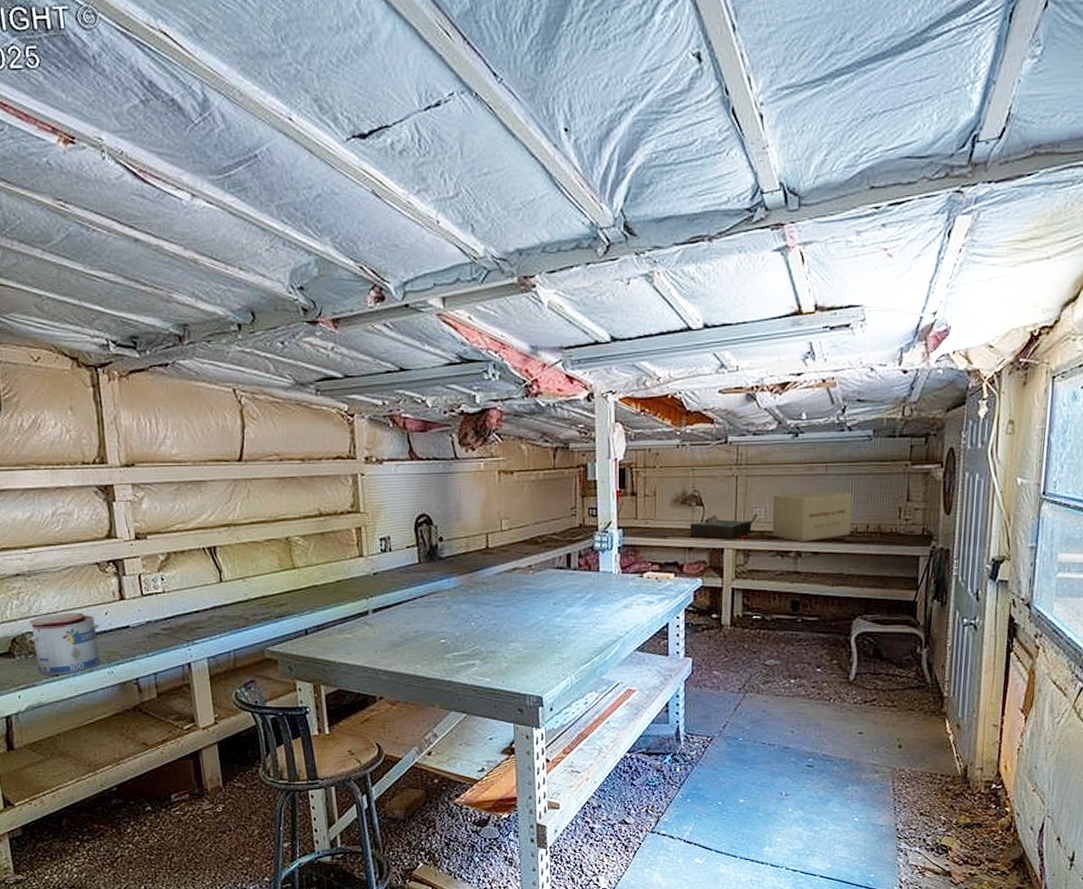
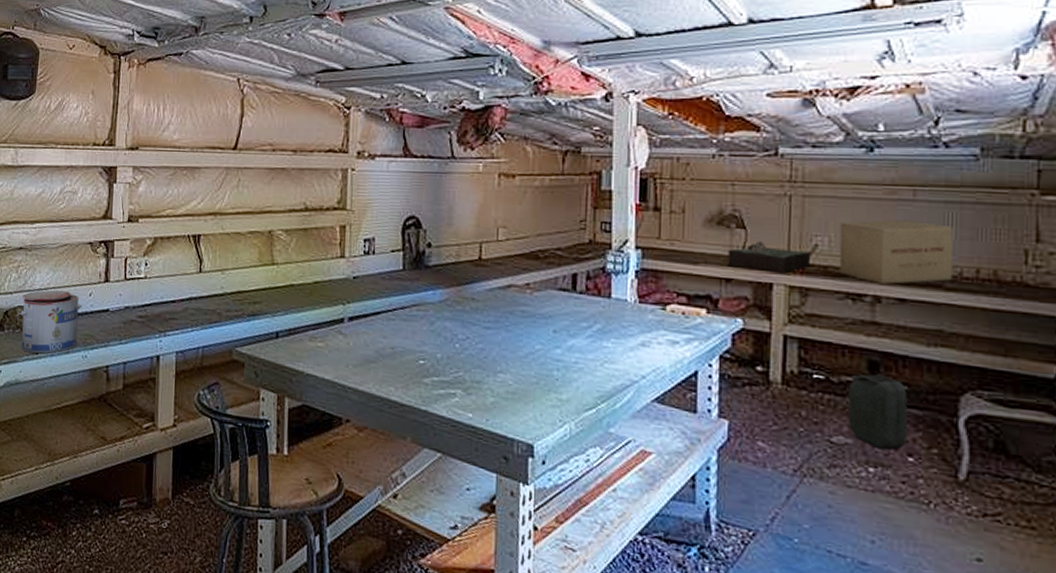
jerry can: none [777,611,818,666] -> present [847,374,908,450]

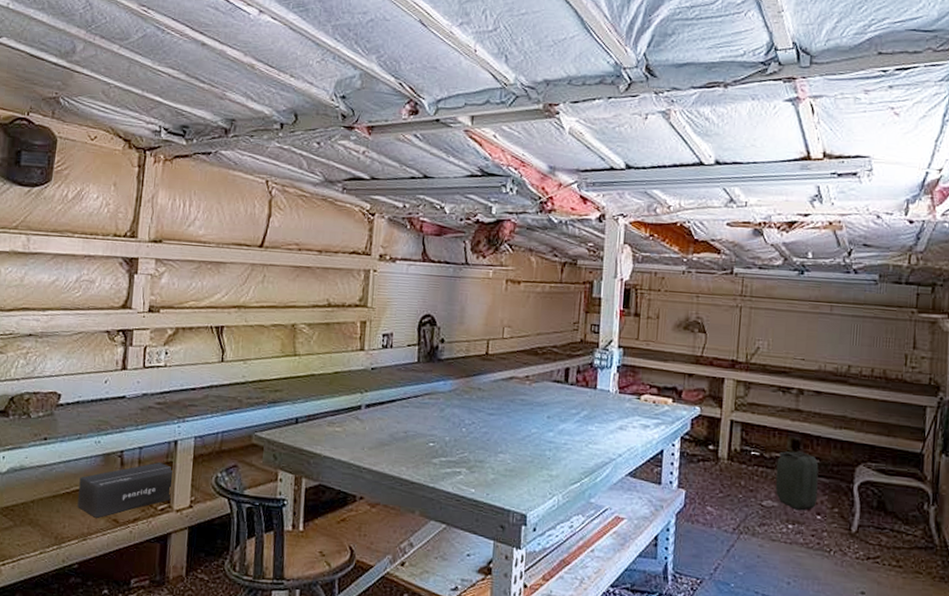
paint can: present [16,290,82,354] -> none [23,376,96,440]
box: none [68,378,158,435] -> present [77,462,175,518]
tool organizer: present [728,241,811,274] -> none [690,343,754,371]
box: present [839,220,953,285] -> none [774,329,857,381]

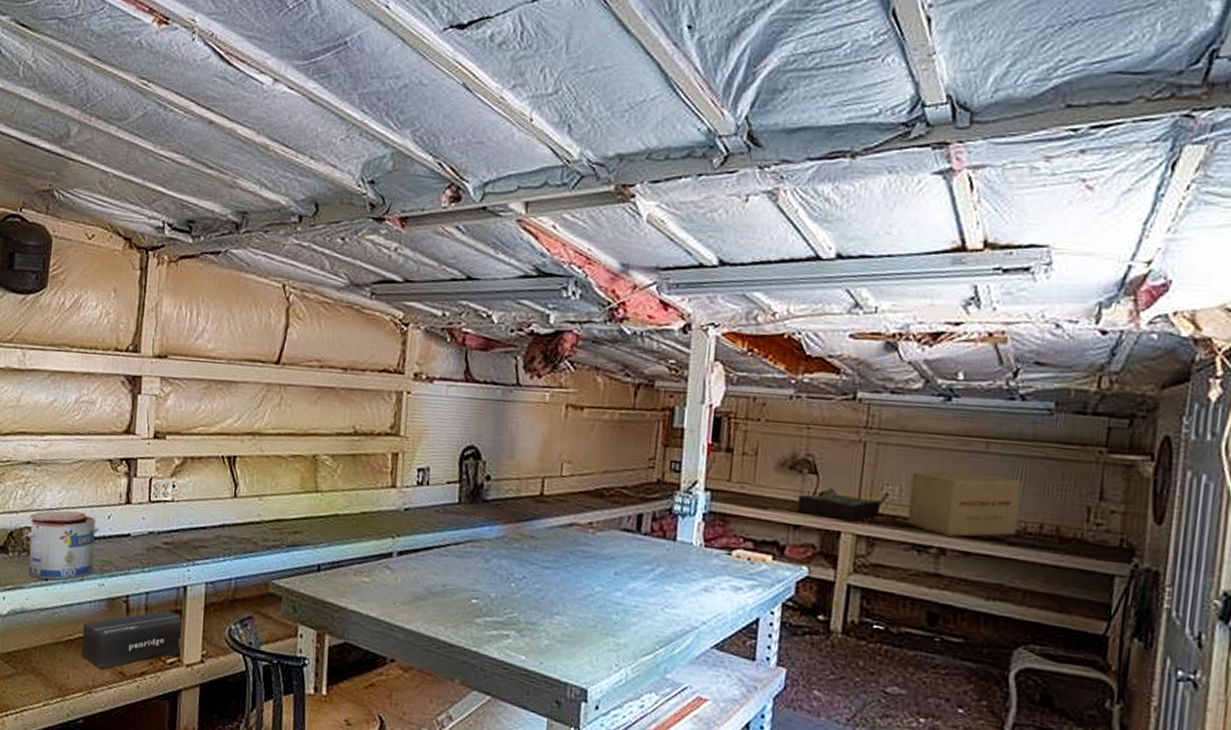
paint can: none [23,376,96,440] -> present [22,510,99,580]
tool organizer: none [690,343,754,371] -> present [797,488,881,522]
box: none [774,329,857,381] -> present [907,472,1022,537]
jerry can: present [775,451,819,511] -> none [903,626,963,702]

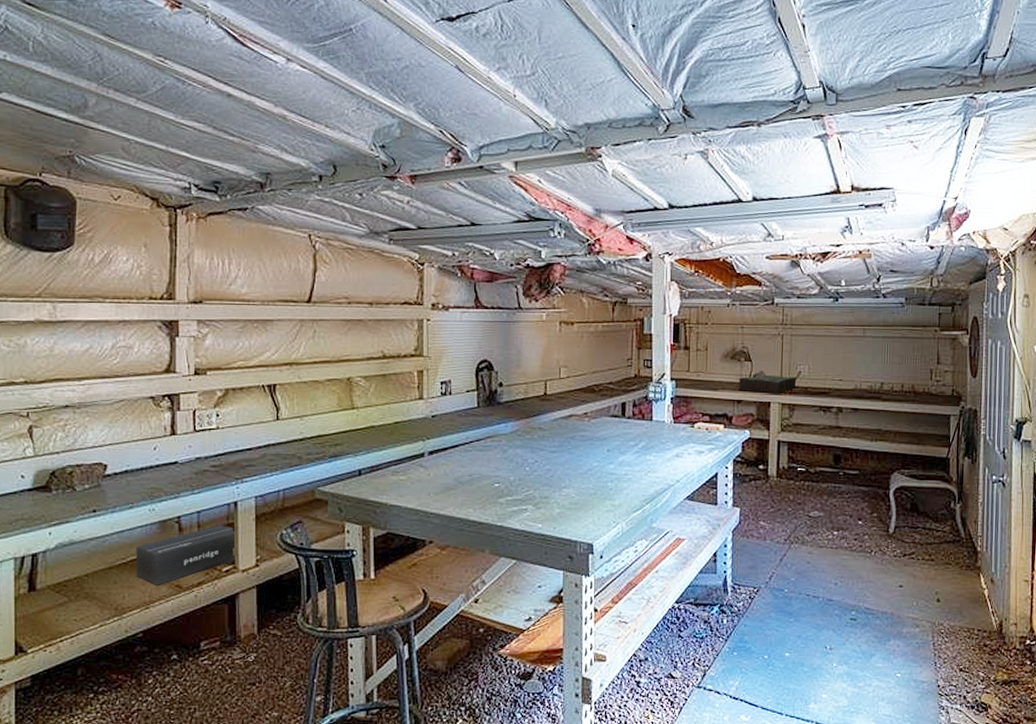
paint can: present [22,510,99,580] -> none [66,446,145,511]
box: present [907,472,1022,537] -> none [815,351,888,399]

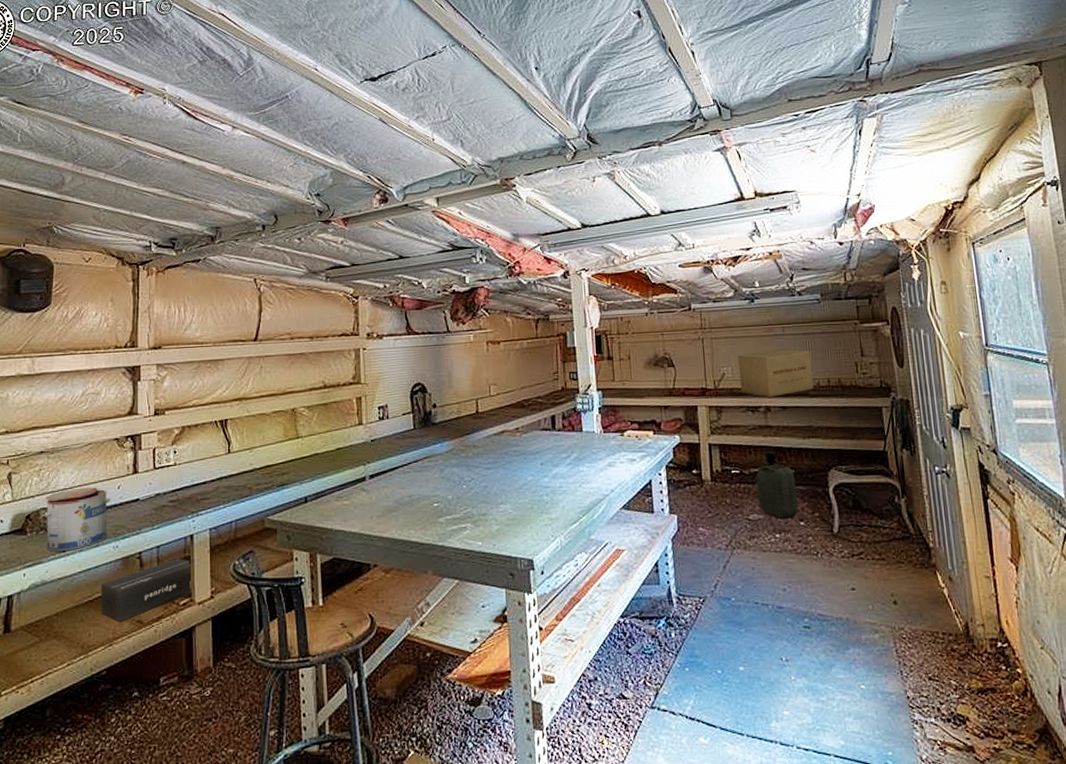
paint can: none [66,446,145,511] -> present [39,487,110,552]
tool organizer: present [739,370,797,394] -> none [664,375,722,398]
box: none [815,351,888,399] -> present [738,349,813,398]
jerry can: none [820,464,859,518] -> present [756,464,798,520]

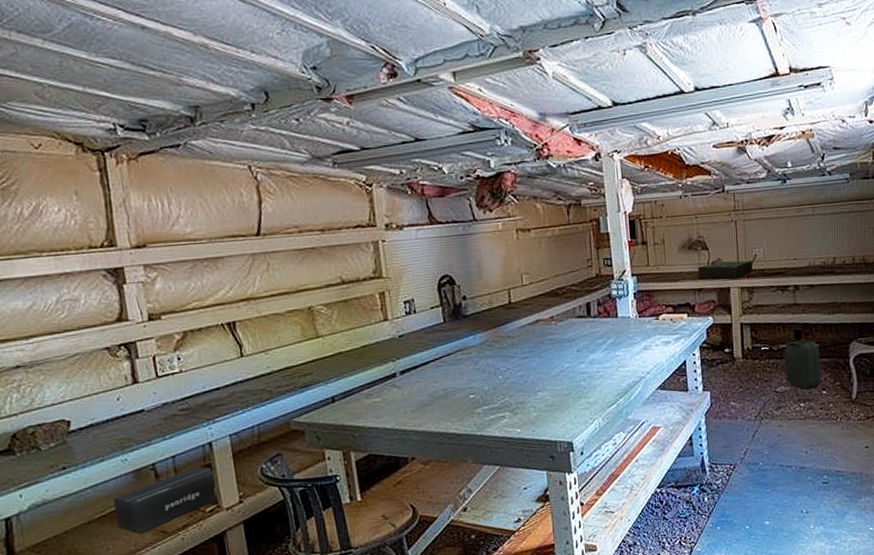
paint can: present [39,487,110,552] -> none [28,400,113,470]
tool organizer: none [664,375,722,398] -> present [698,257,754,280]
box: present [738,349,813,398] -> none [769,229,839,277]

